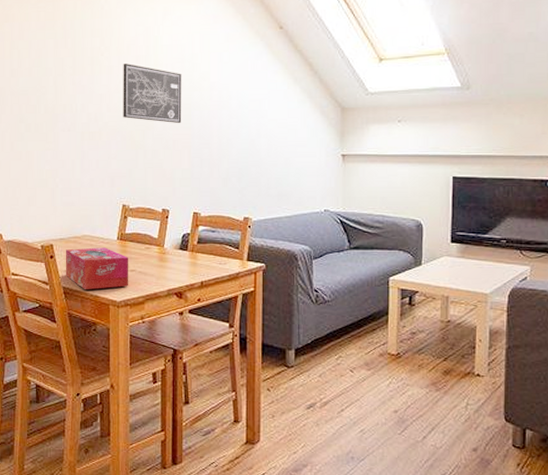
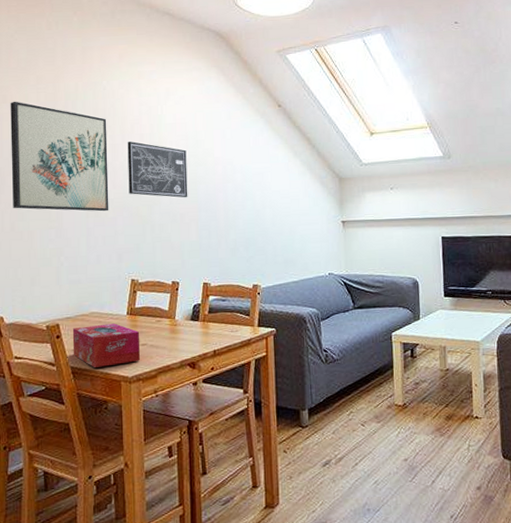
wall art: none [12,20,104,135] -> present [10,101,109,212]

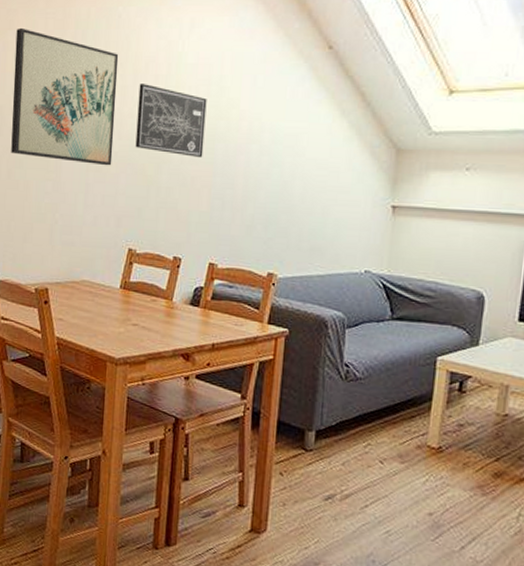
tissue box: present [72,323,140,368] -> none [59,294,132,343]

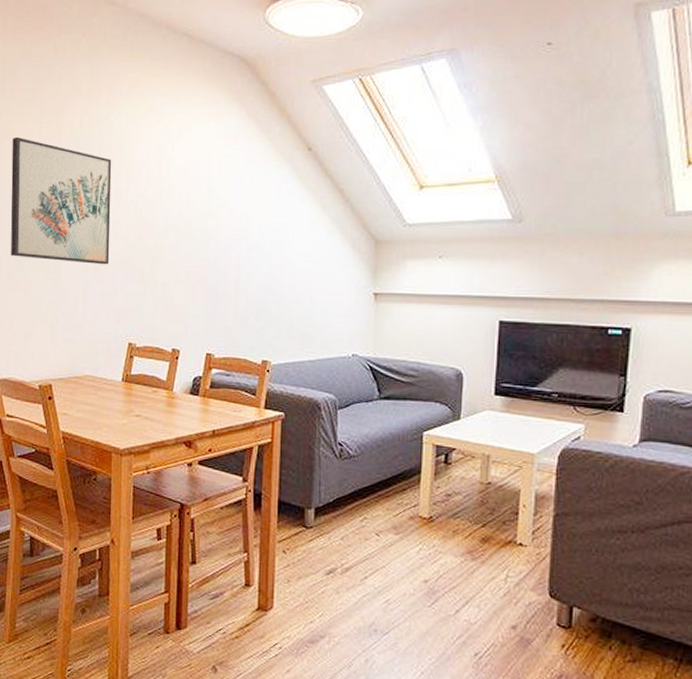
wall art: present [135,84,207,158] -> none [131,187,197,255]

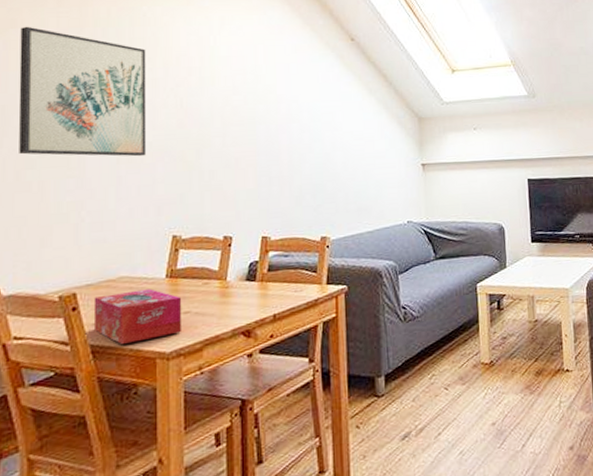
tissue box: none [64,389,135,435] -> present [93,289,182,344]

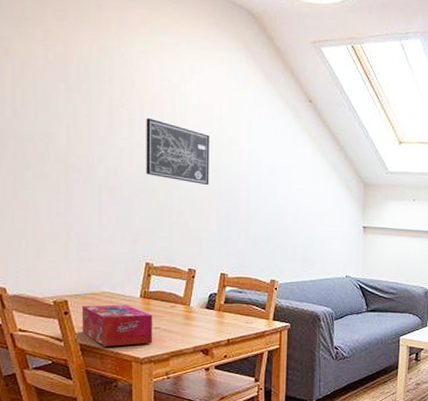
wall art: present [18,26,147,157] -> none [13,55,124,190]
wall art: none [171,76,245,140] -> present [146,118,210,186]

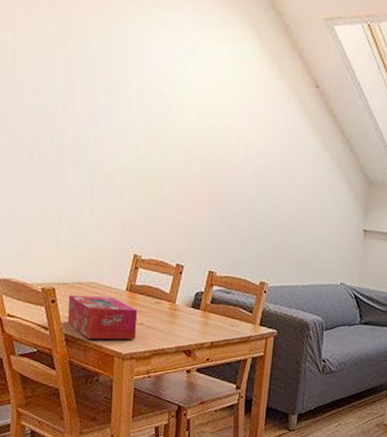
wall art: present [146,118,210,186] -> none [140,100,208,176]

